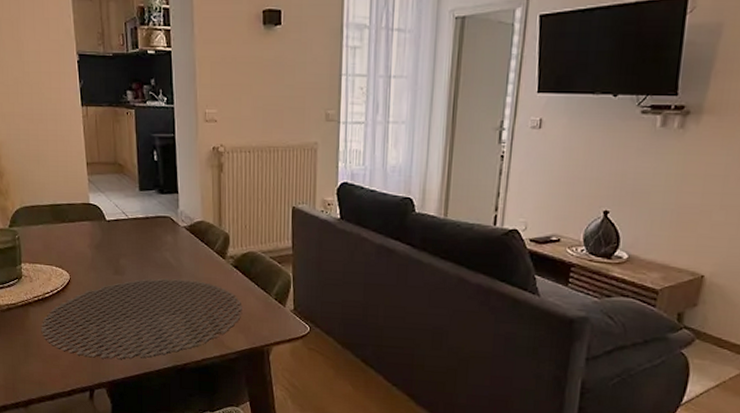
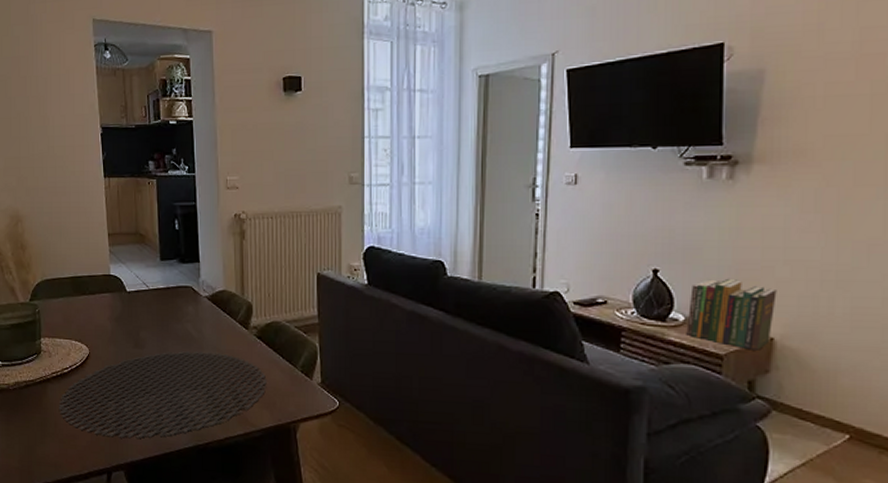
books: none [628,220,711,288] -> present [686,278,777,352]

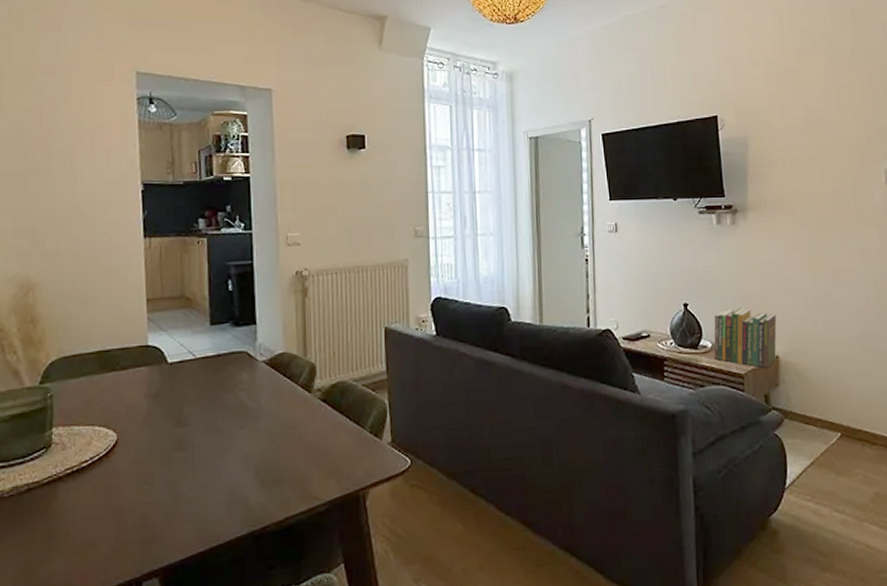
place mat: present [58,351,267,439] -> none [72,422,333,539]

